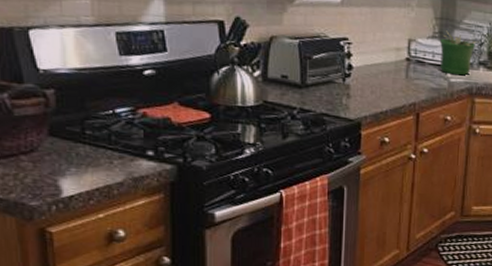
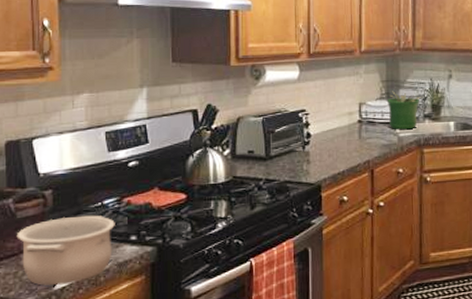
cooking pot: none [14,121,129,194] -> present [16,215,115,286]

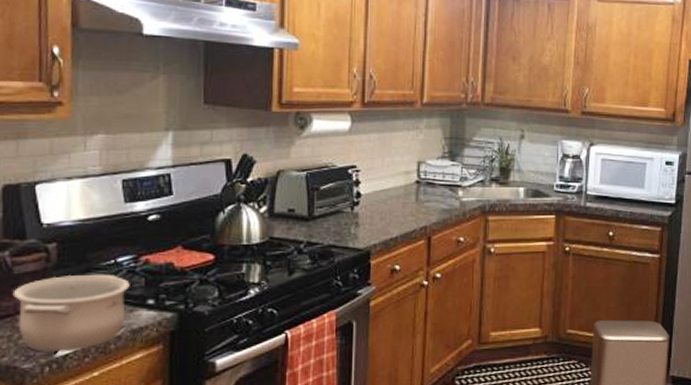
planter: present [388,91,424,130] -> none [450,149,491,194]

